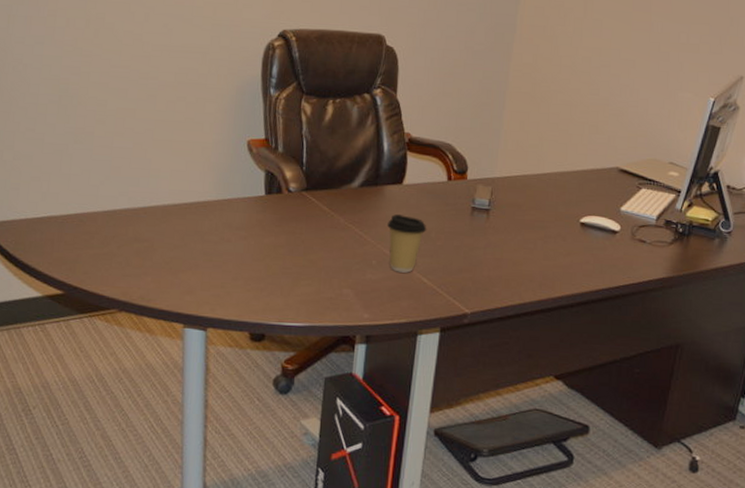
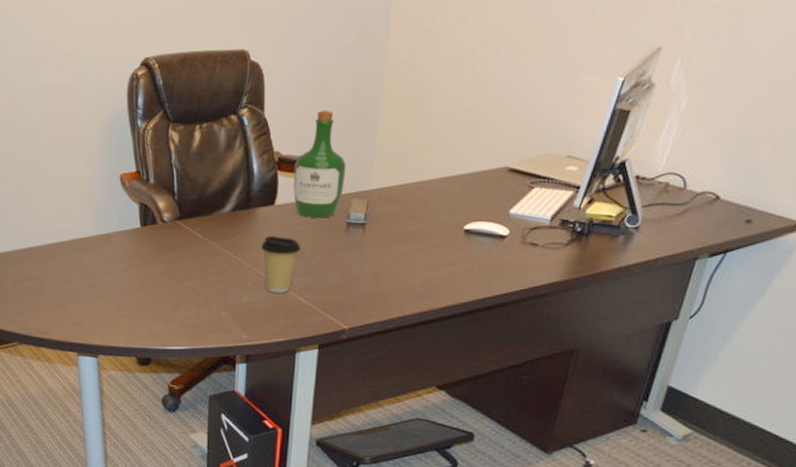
wine bottle: none [421,98,473,202] -> present [293,110,346,219]

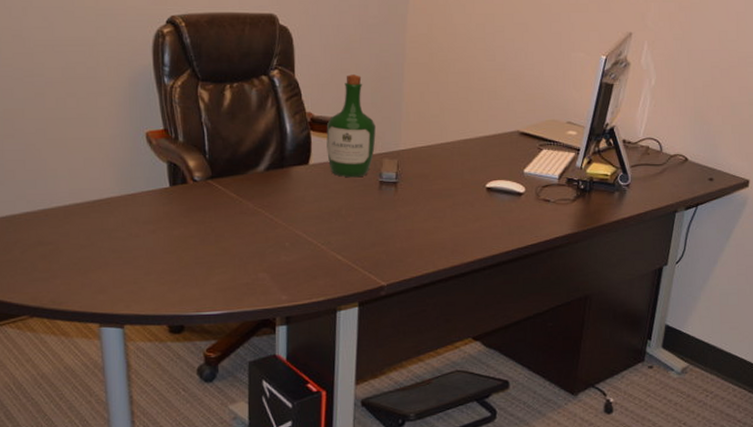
coffee cup: present [261,236,301,293] -> none [297,195,337,252]

